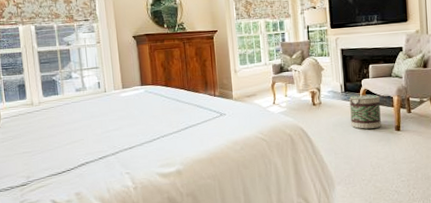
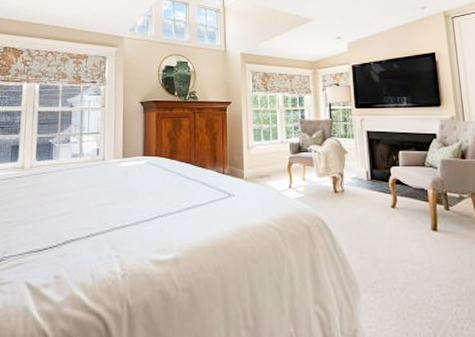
basket: present [349,94,381,129] -> none [376,185,415,226]

